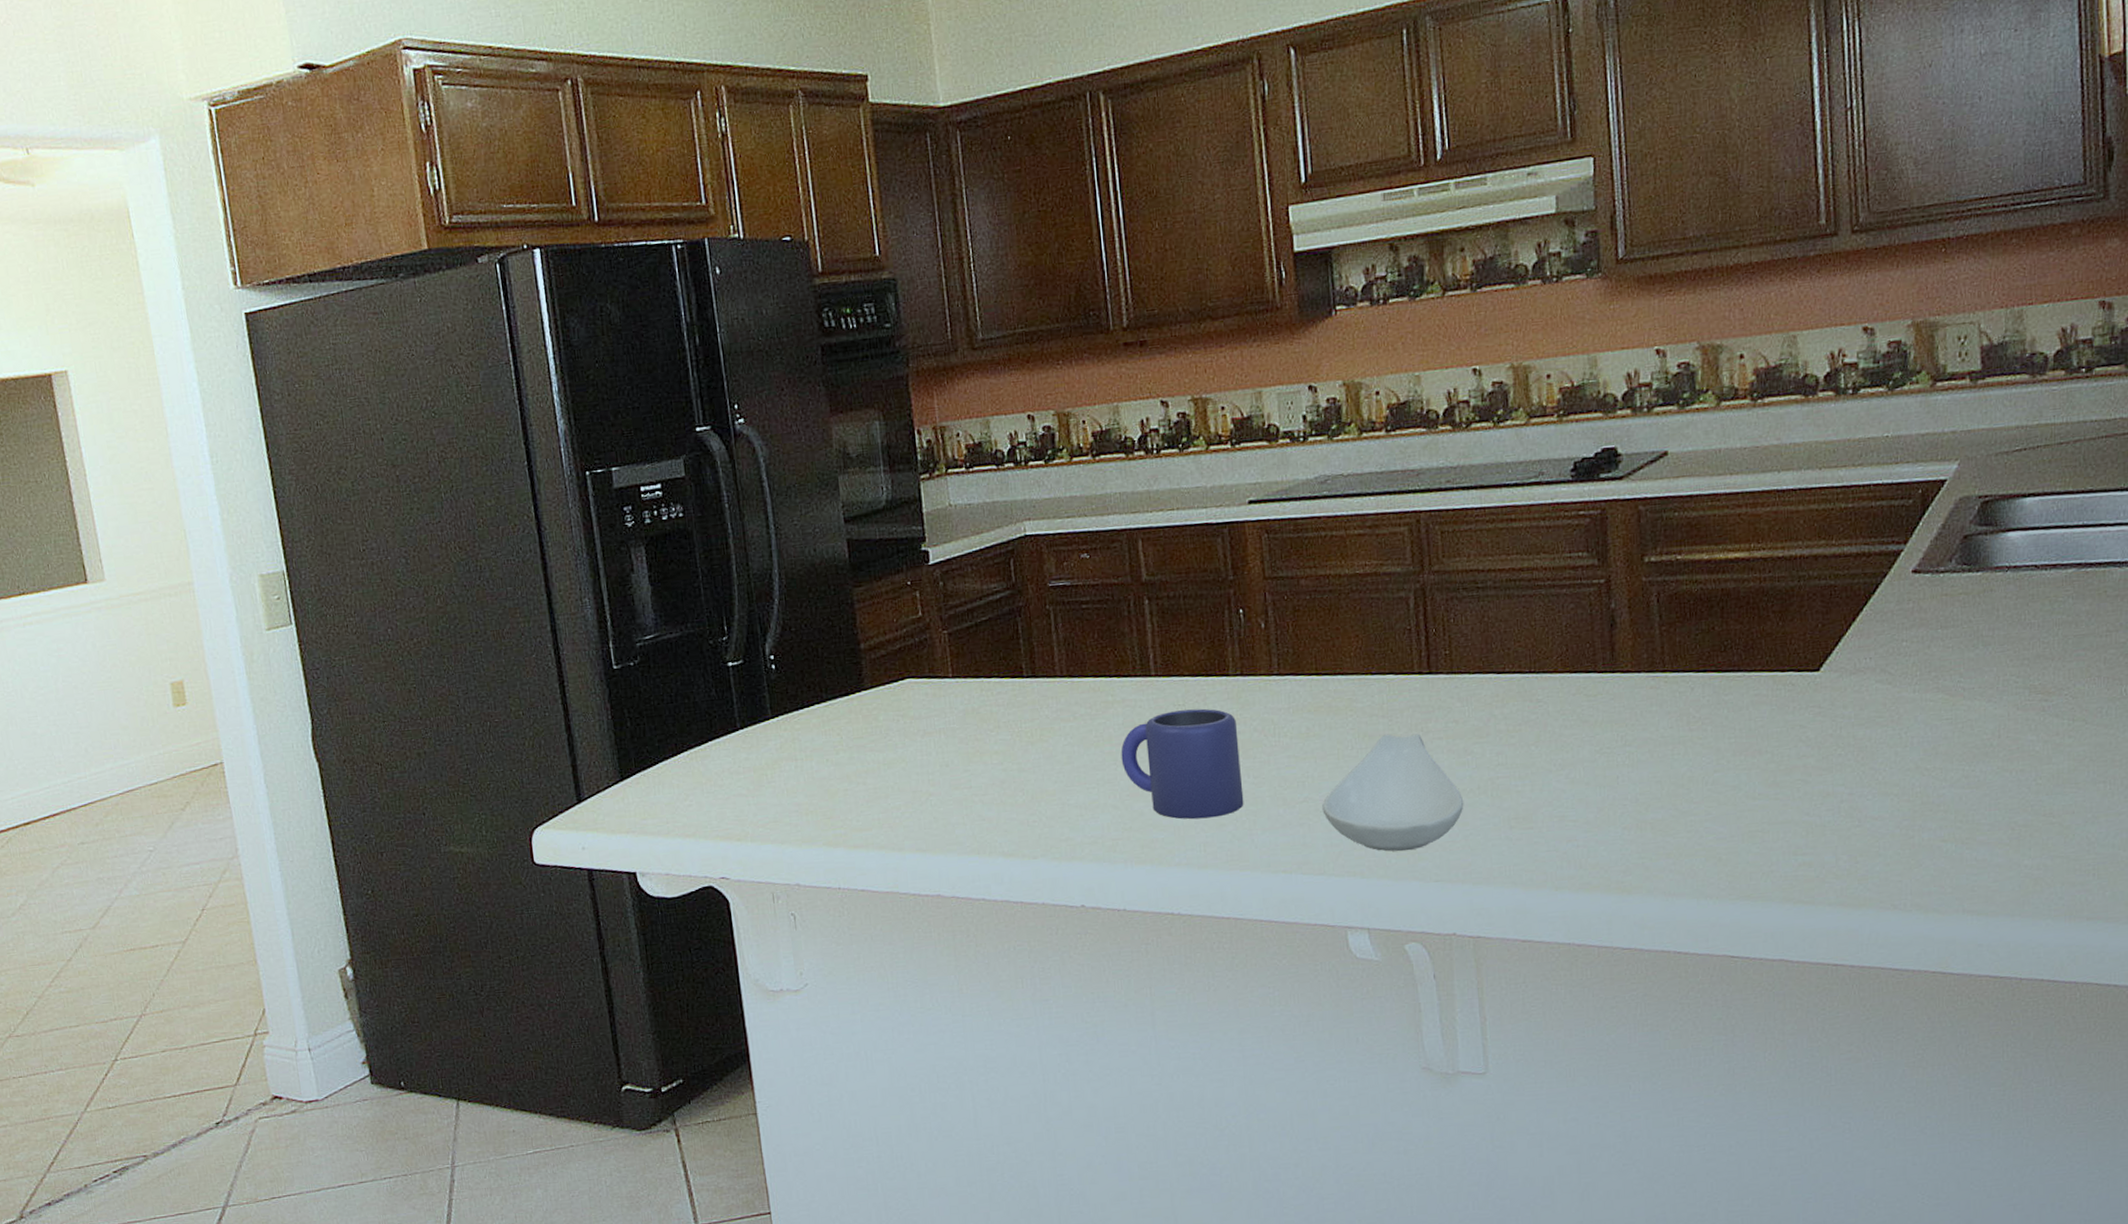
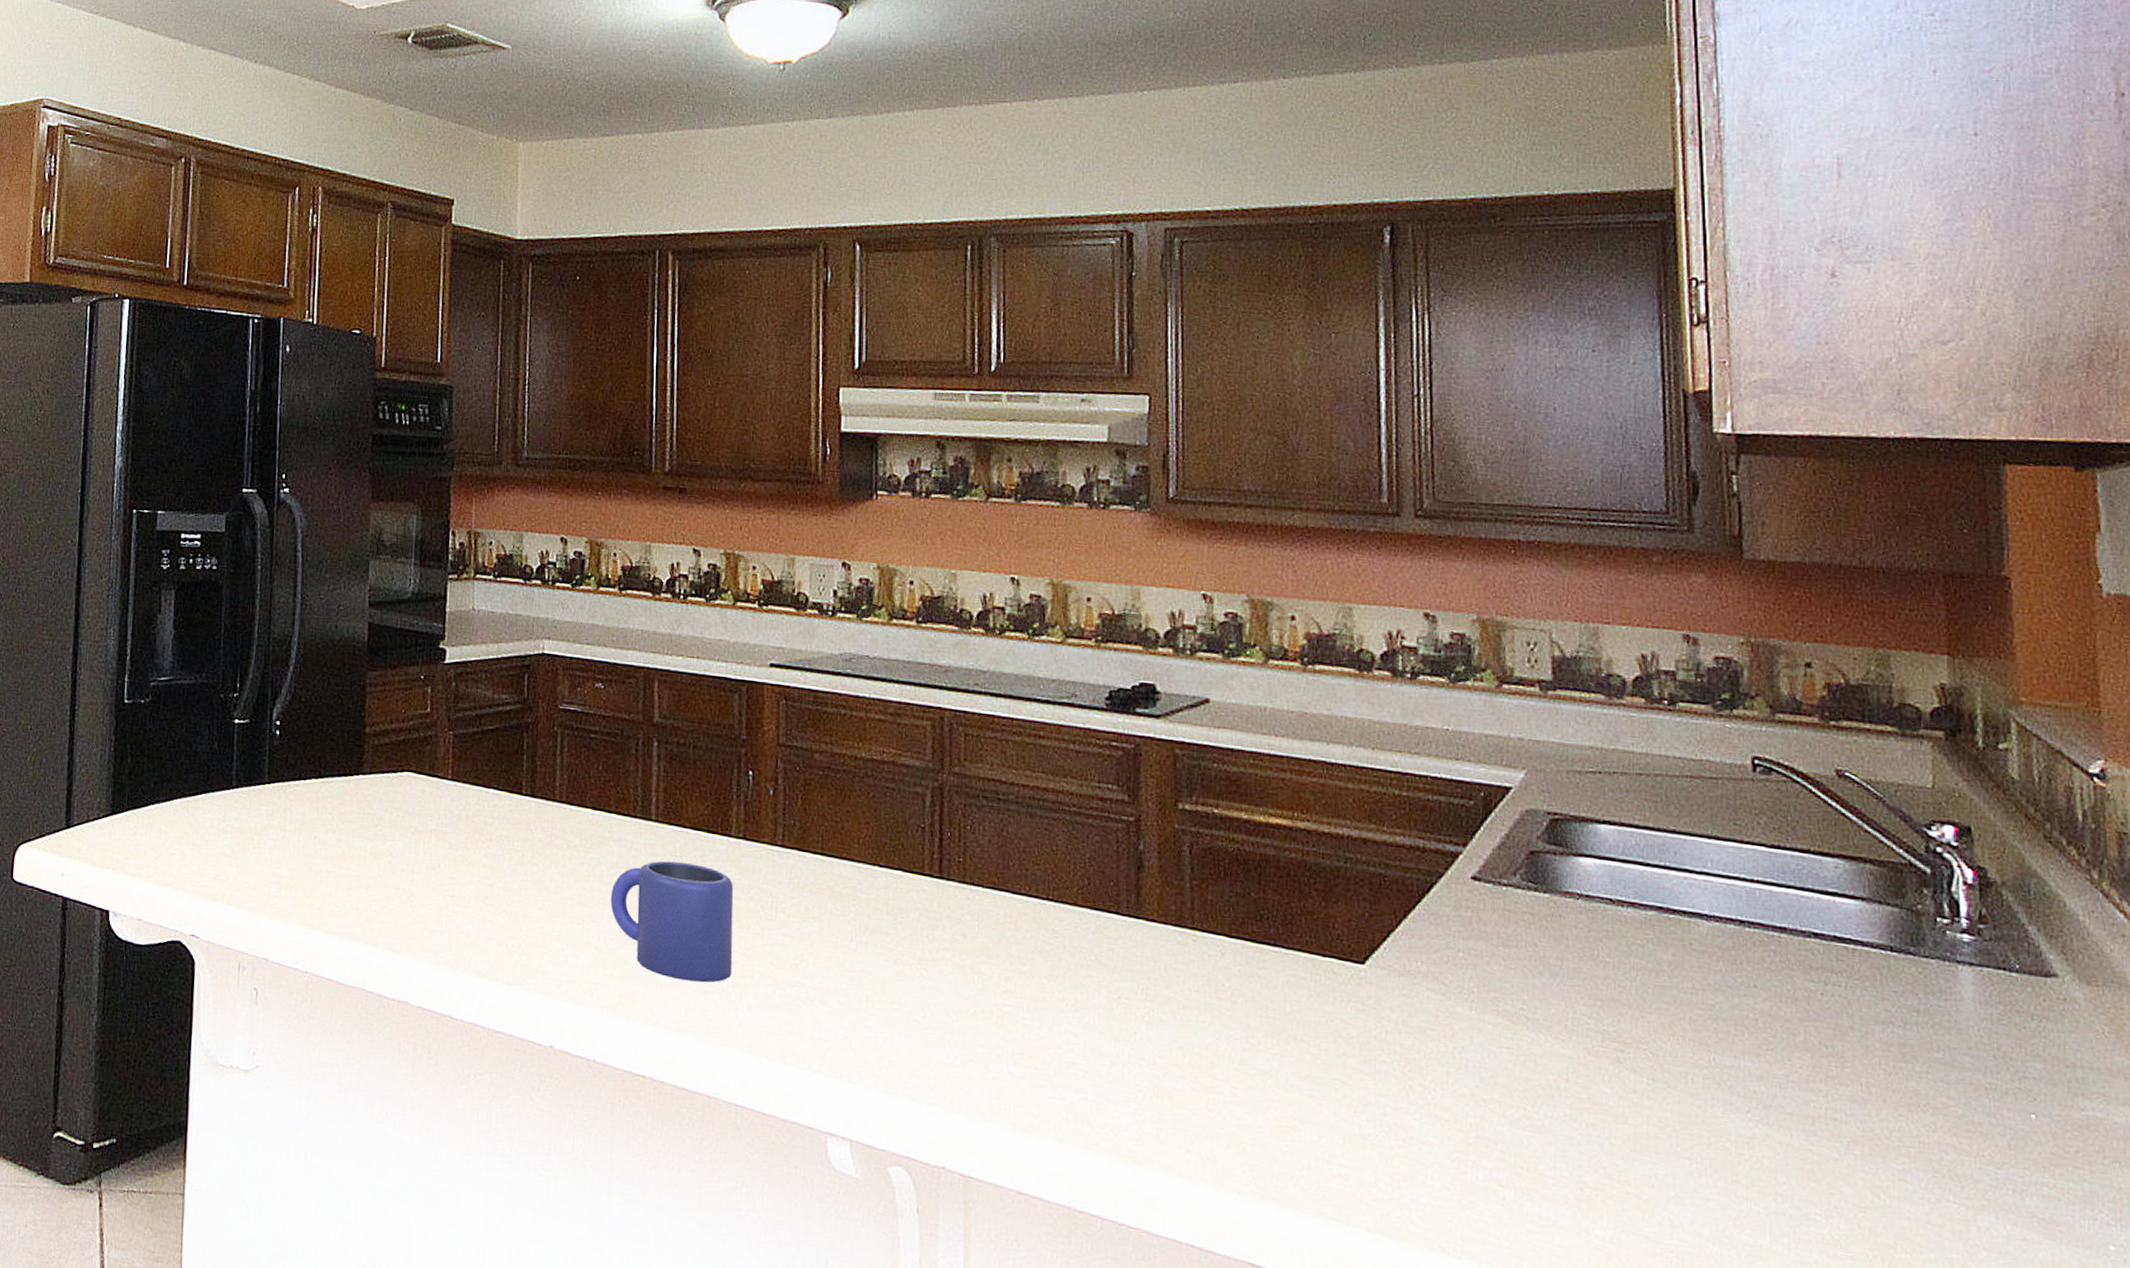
spoon rest: present [1322,733,1464,852] -> none [814,932,966,1064]

